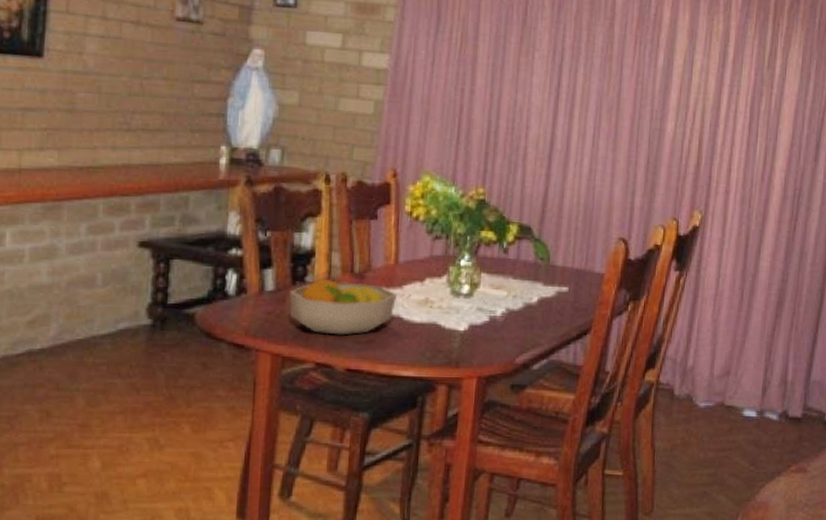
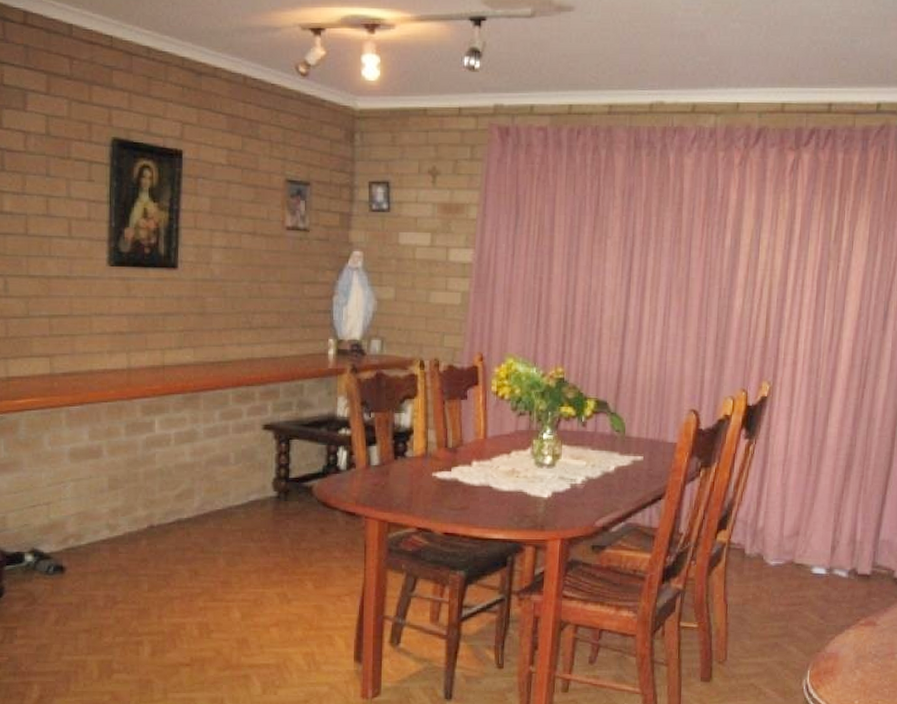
fruit bowl: present [289,277,398,336] -> none [392,452,487,503]

